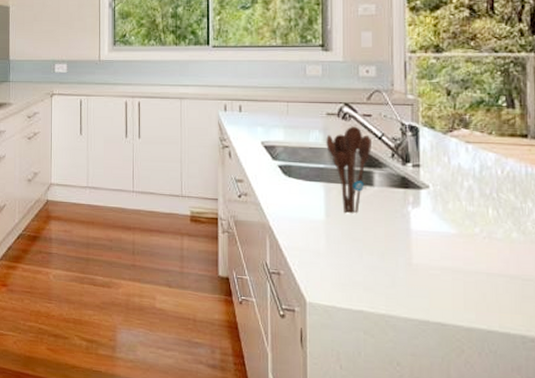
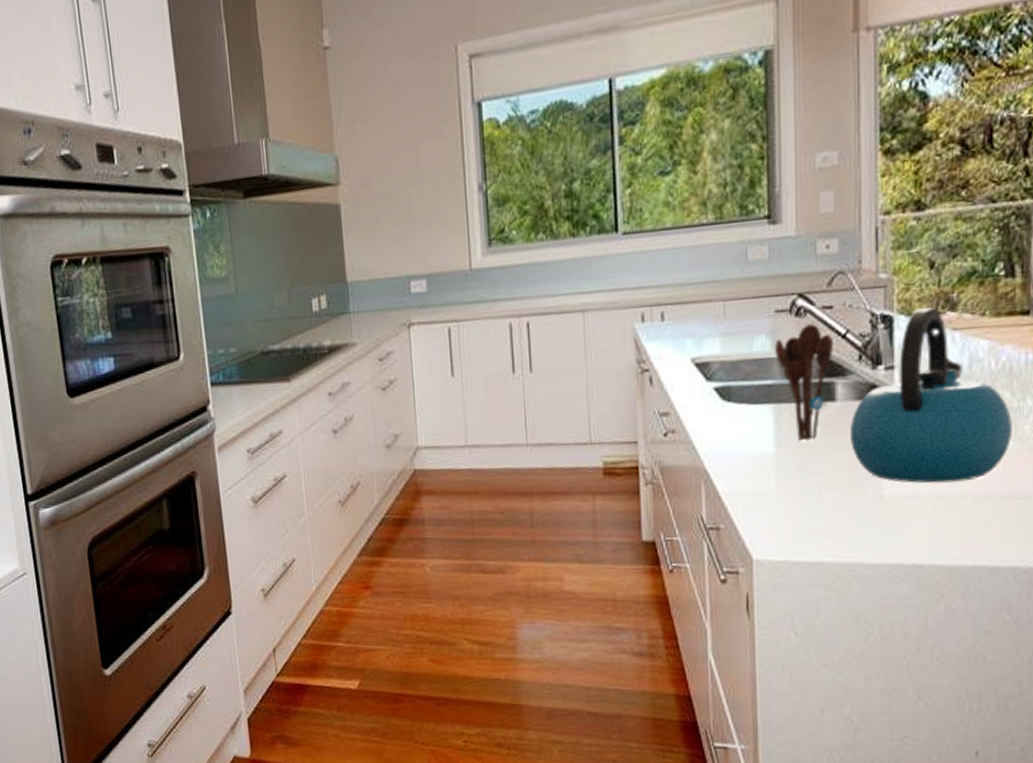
kettle: none [384,124,516,261] -> present [849,307,1012,483]

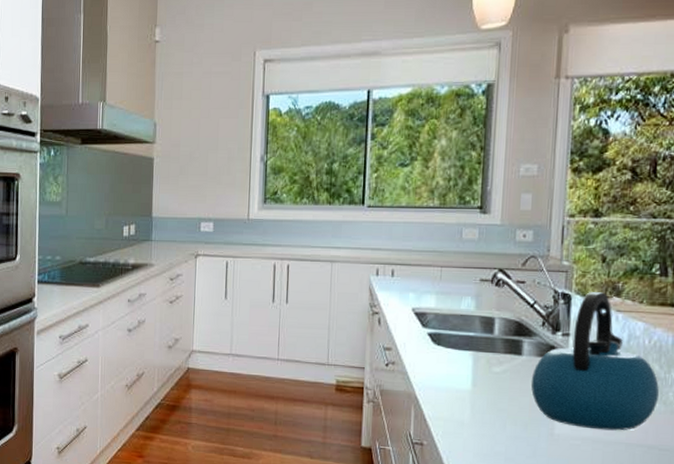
utensil holder: present [775,323,833,441] -> none [477,293,523,384]

